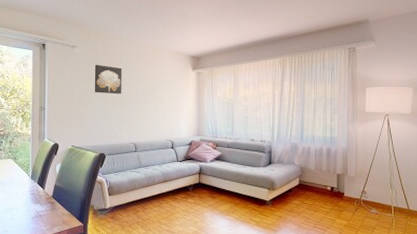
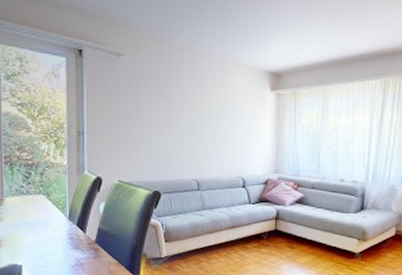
wall art: present [94,64,122,94] -> none [146,78,182,119]

